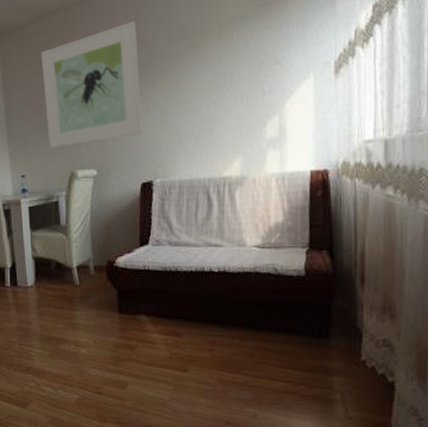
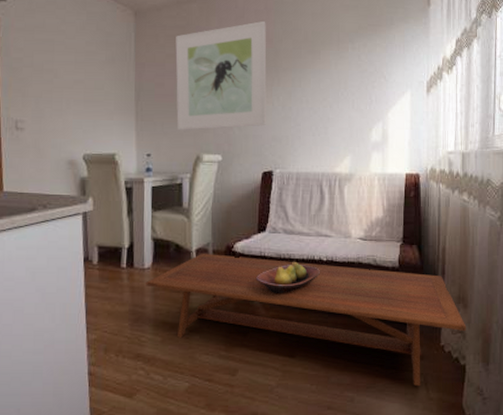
coffee table: none [30,269,395,405] -> present [146,253,467,387]
fruit bowl: none [141,273,211,309] -> present [256,261,320,295]

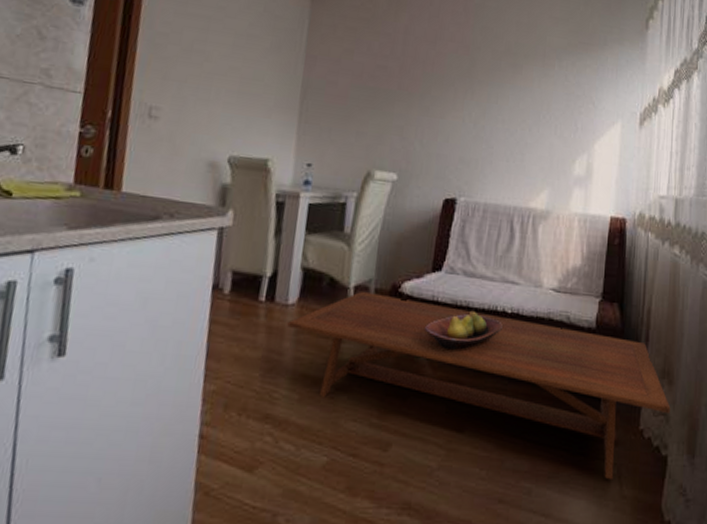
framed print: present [175,20,267,130] -> none [347,23,464,145]

